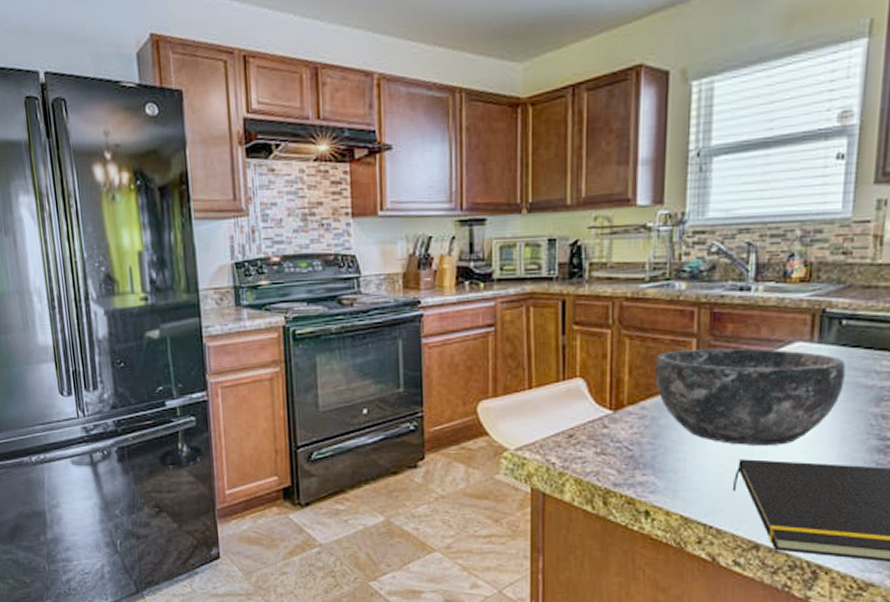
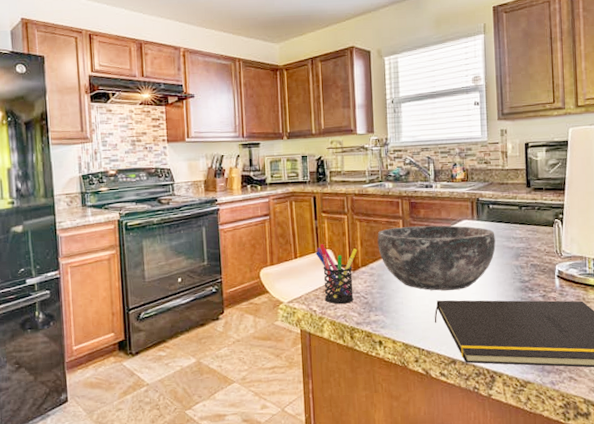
pen holder: none [560,370,623,457] -> present [316,244,358,305]

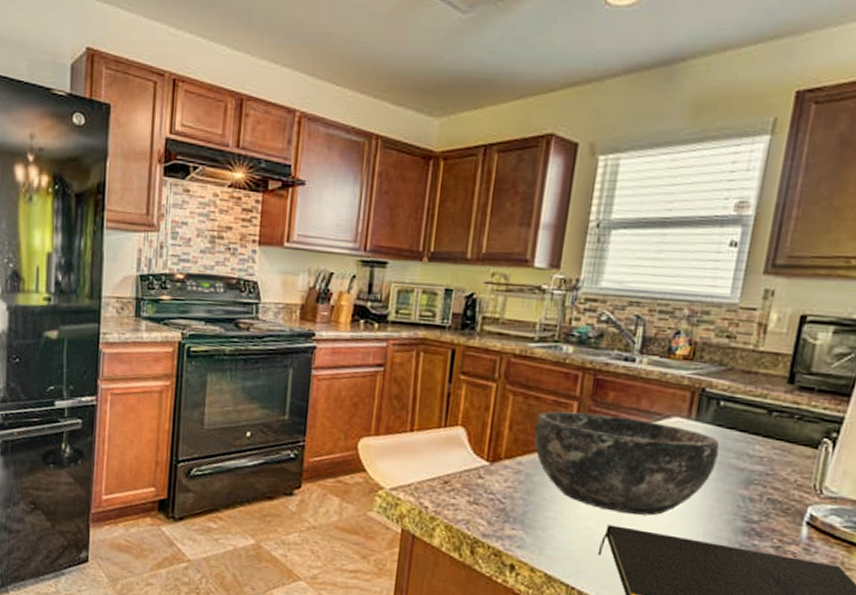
pen holder: present [316,244,358,305] -> none [441,417,503,506]

